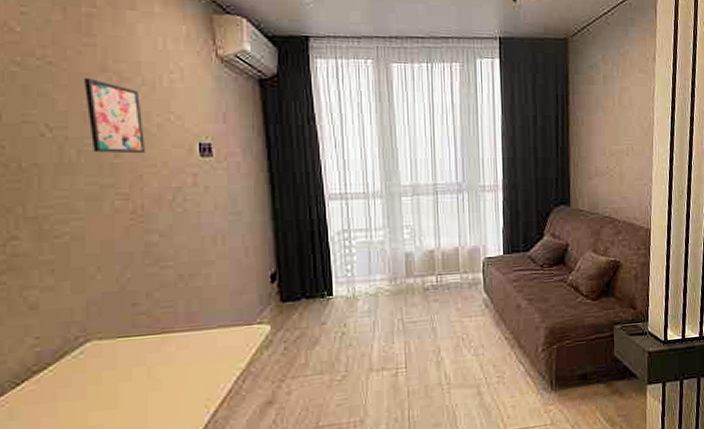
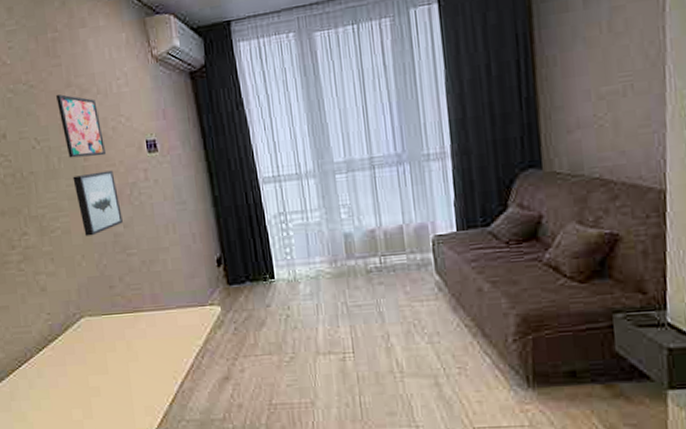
wall art: none [95,171,159,245] -> present [72,170,123,236]

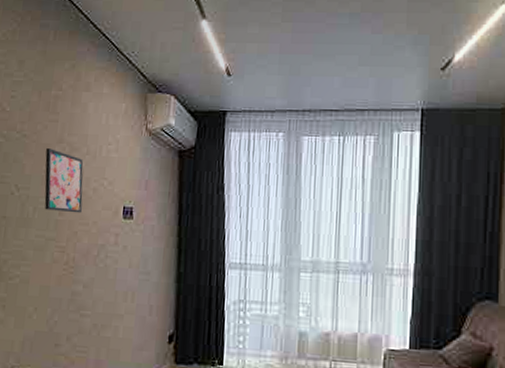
wall art: present [72,170,123,236] -> none [42,228,85,290]

